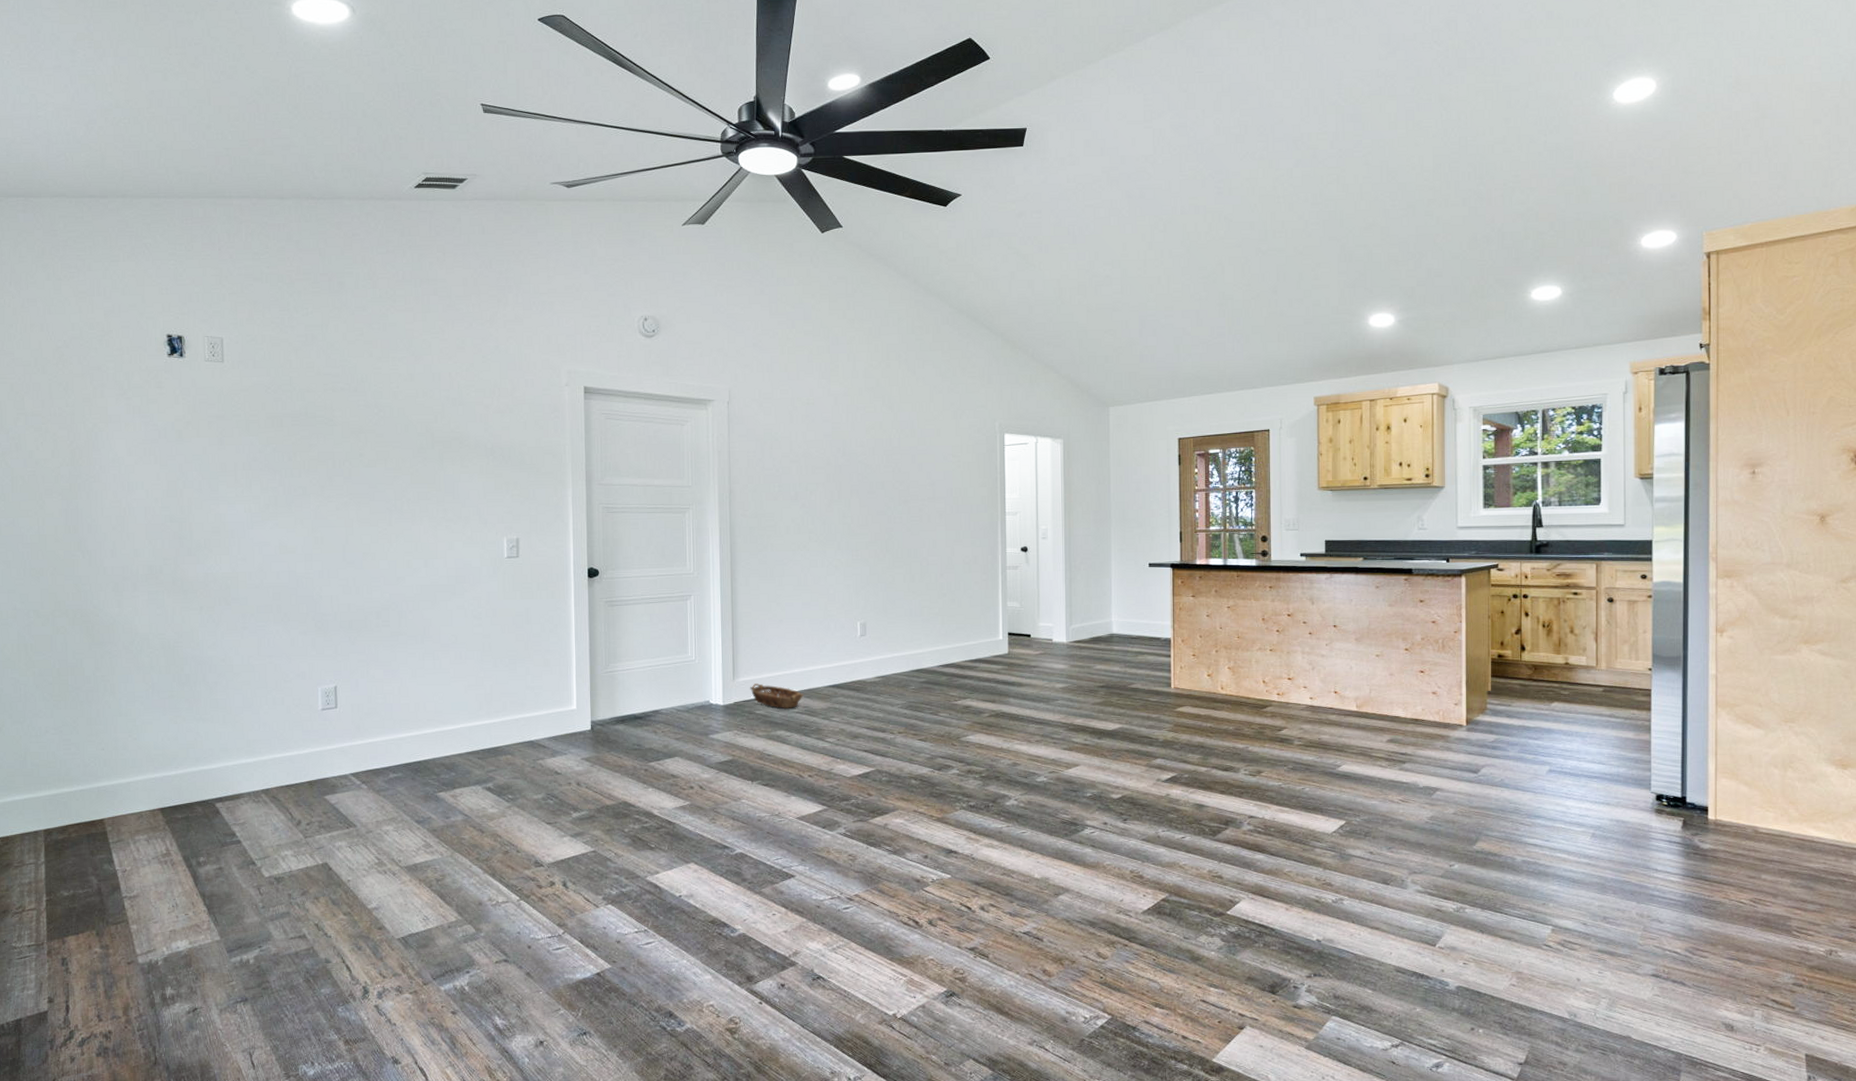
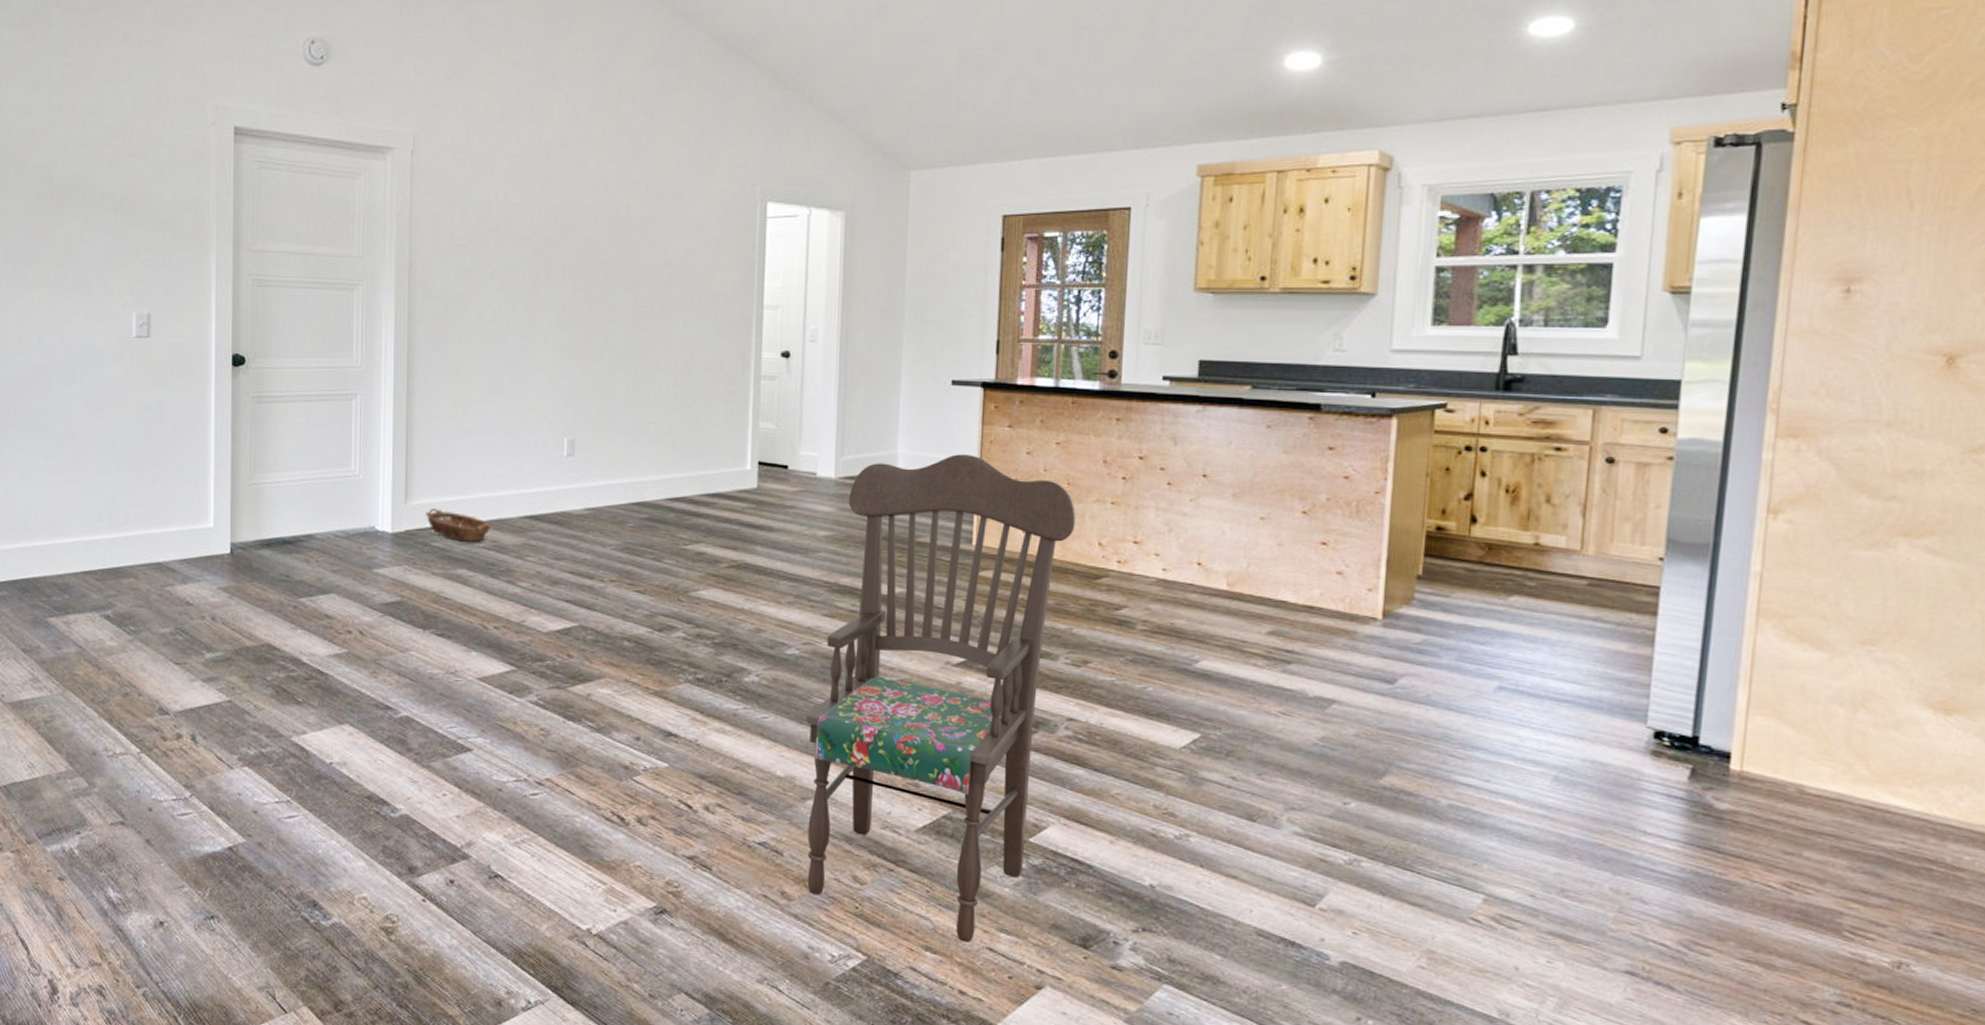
dining chair: none [1055,619,1245,997] -> present [806,454,1076,943]

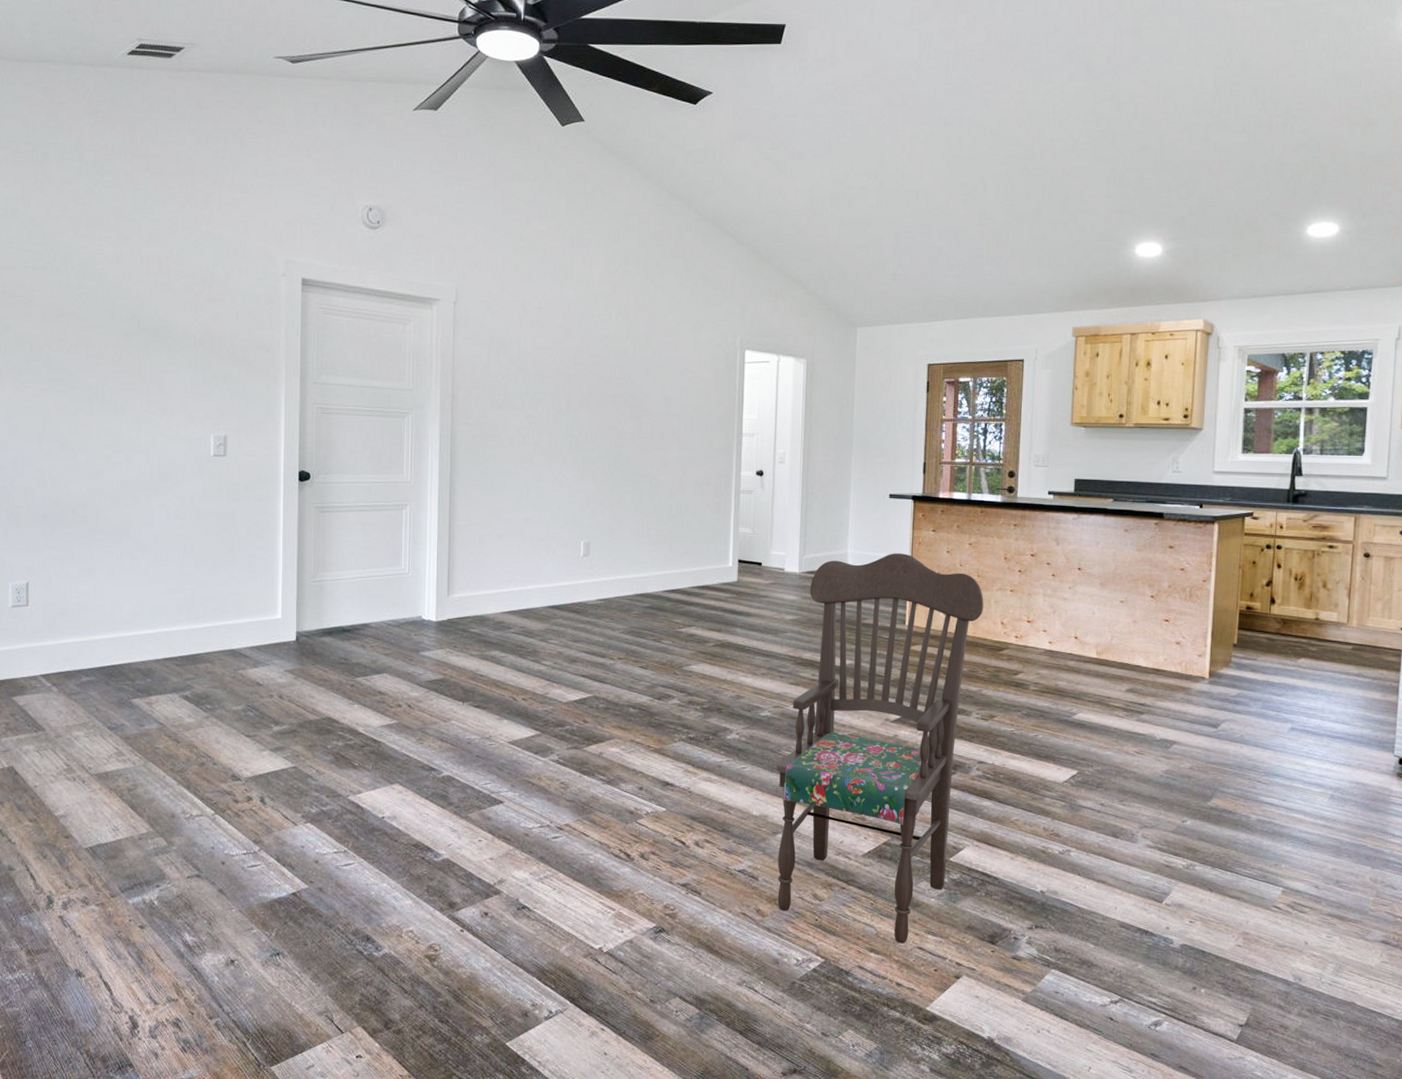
basket: present [426,508,493,542] -> none [465,601,522,628]

